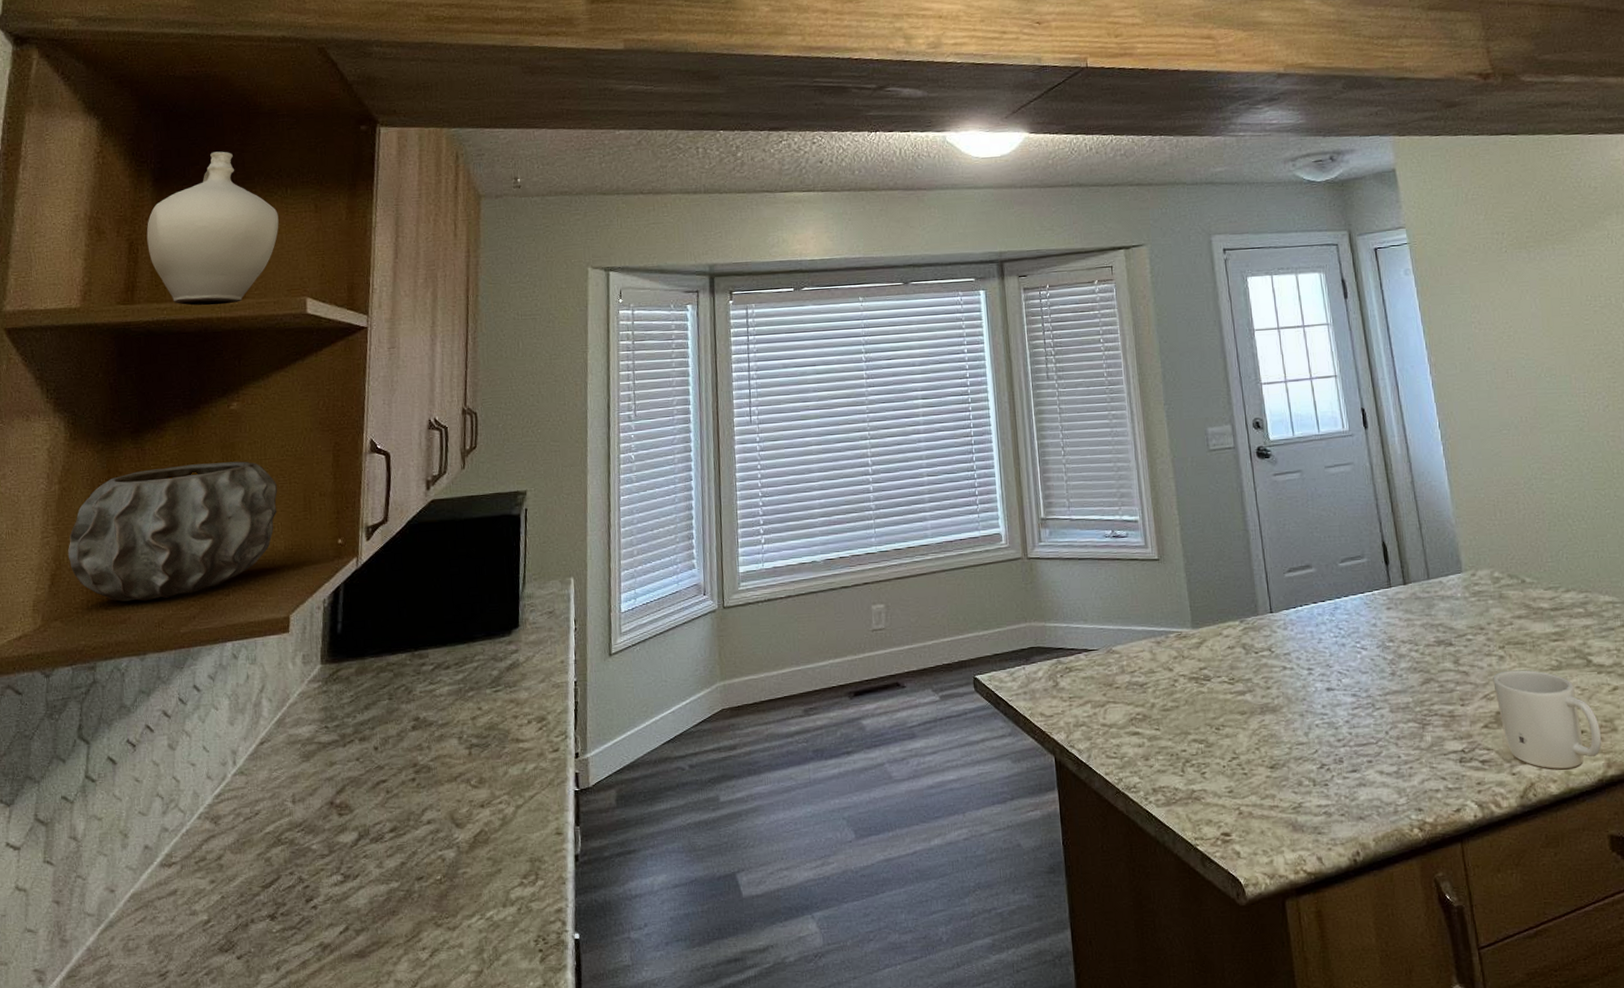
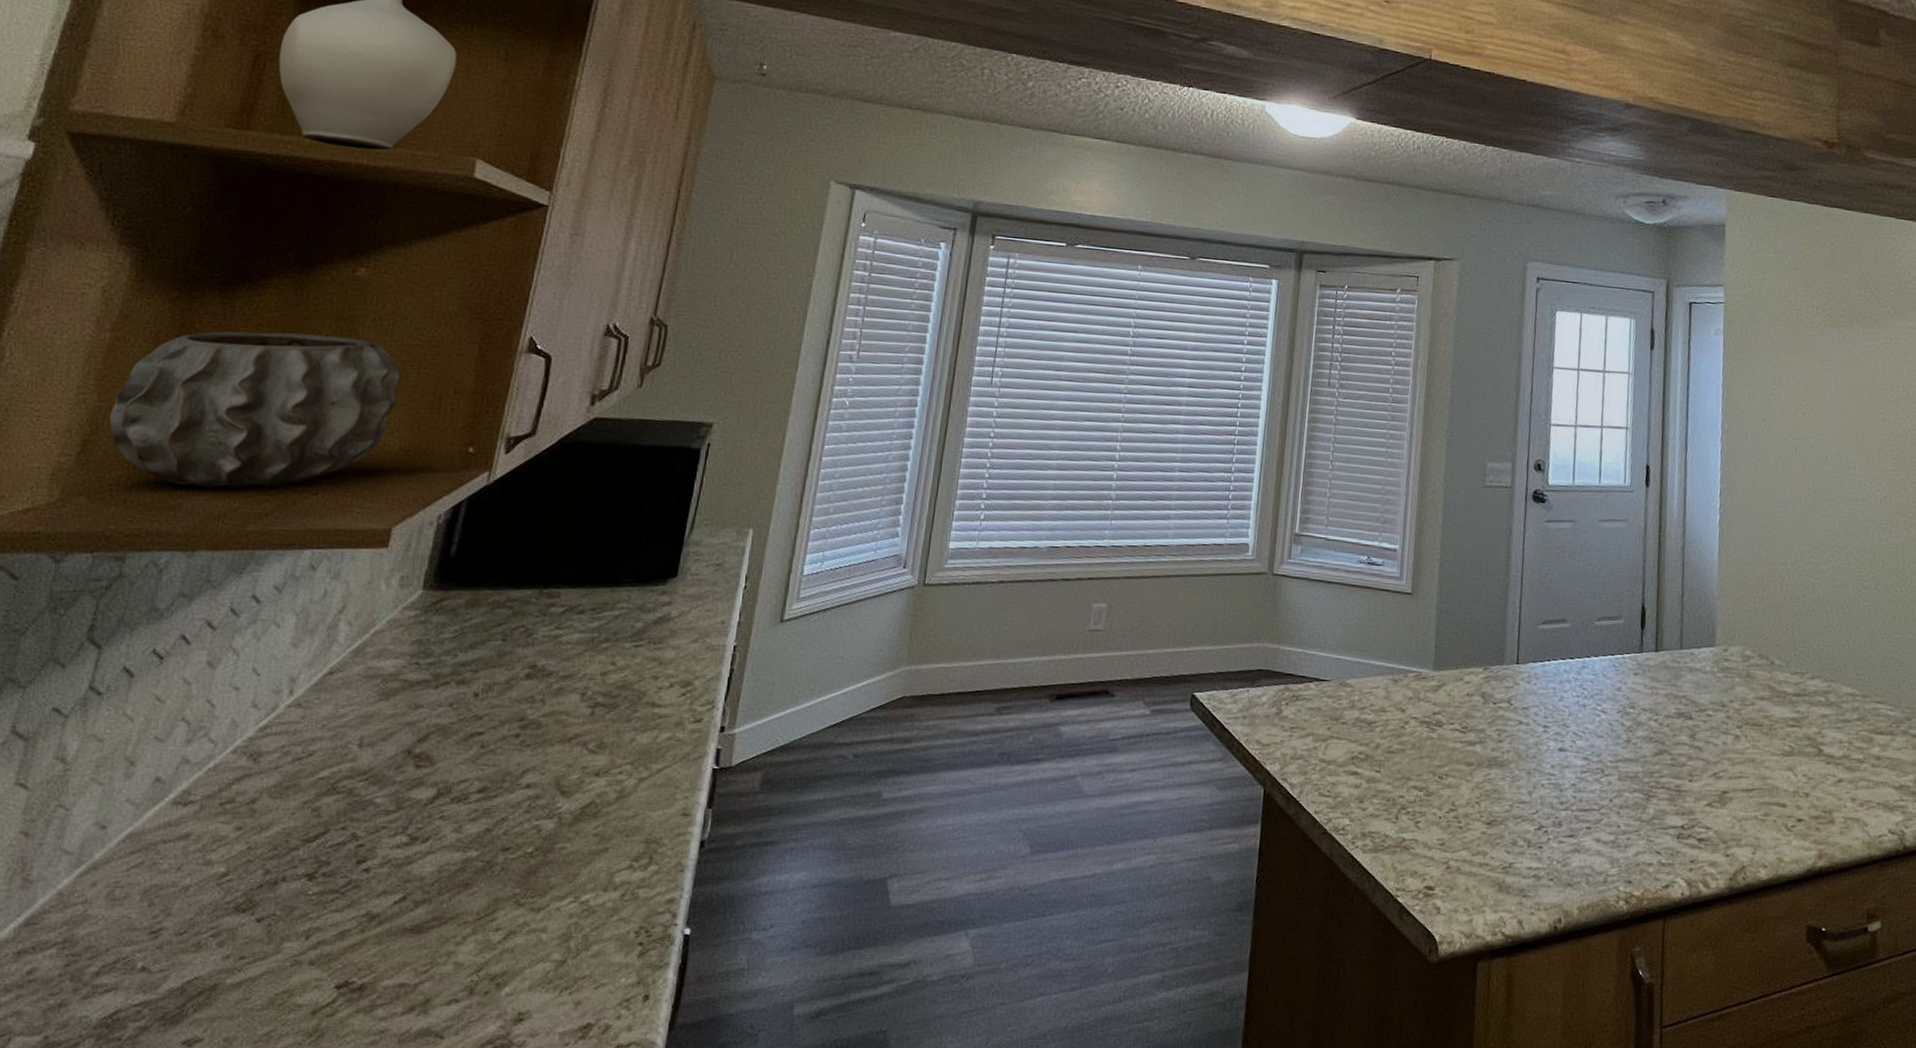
mug: present [1493,670,1602,771] -> none [1724,751,1819,858]

